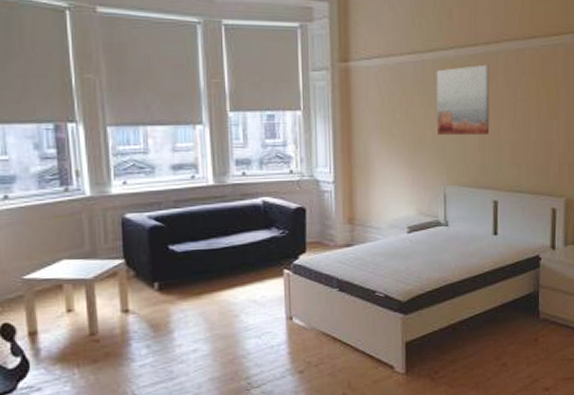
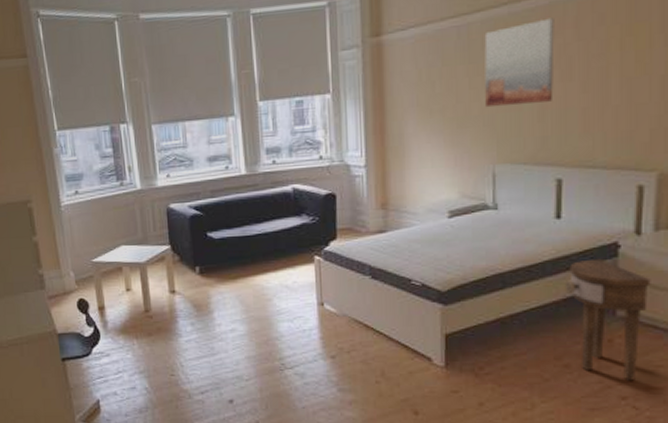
side table: none [501,269,563,374] -> present [564,258,651,381]

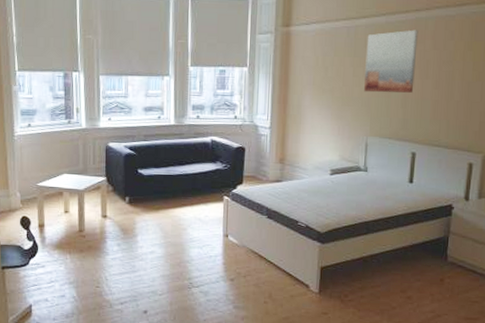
side table: present [564,258,651,381] -> none [412,216,474,312]

